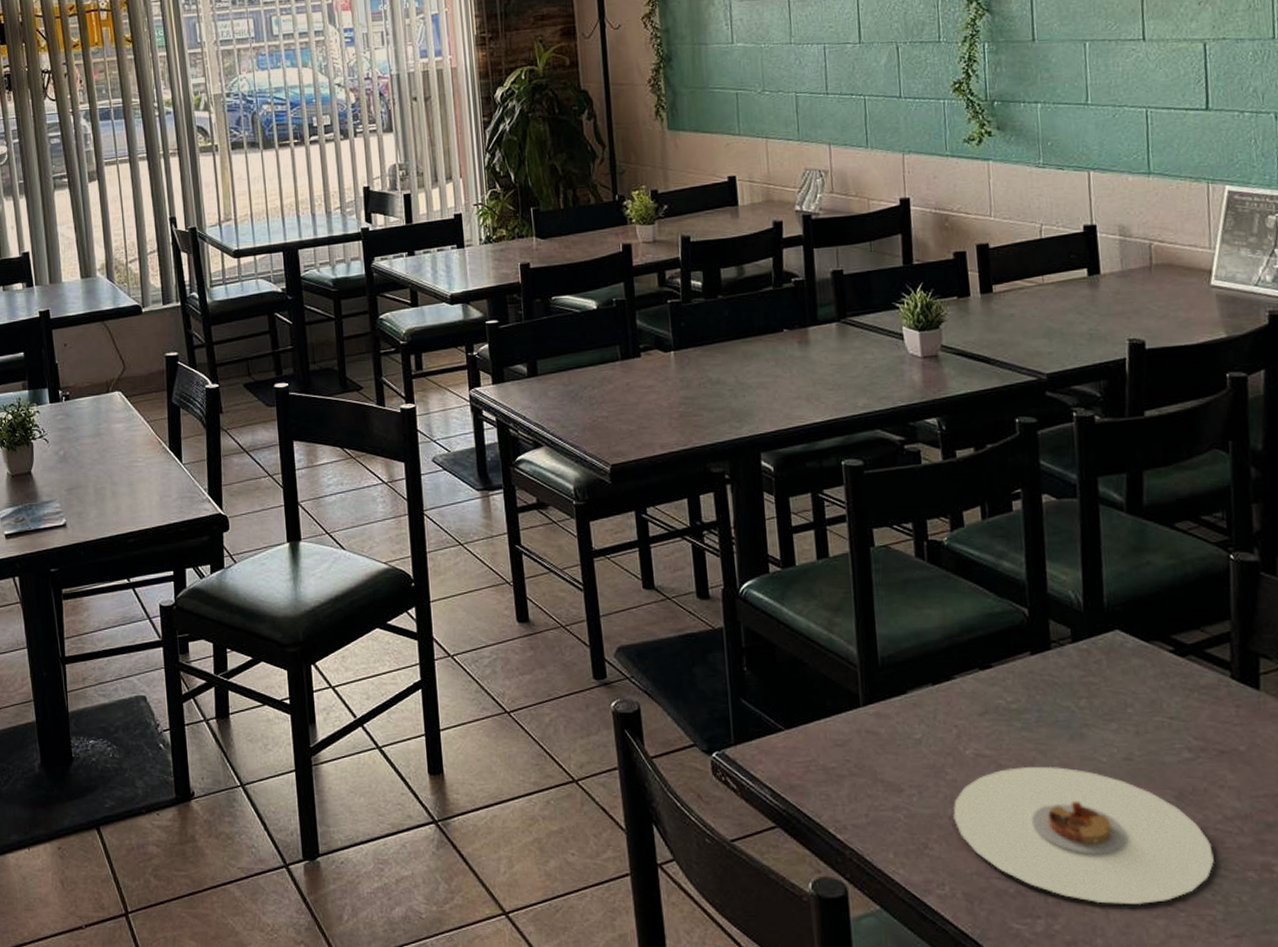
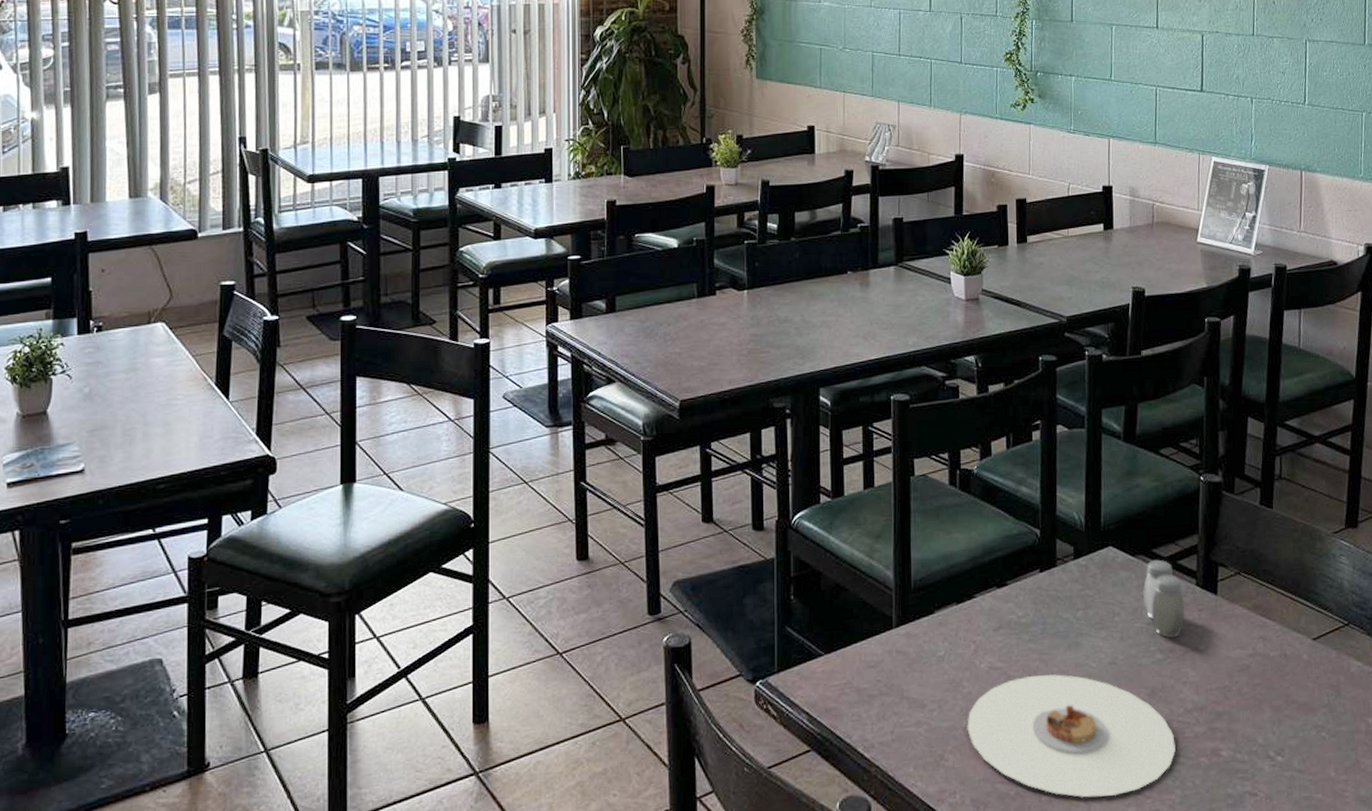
salt and pepper shaker: none [1162,646,1218,735] -> present [1142,559,1185,638]

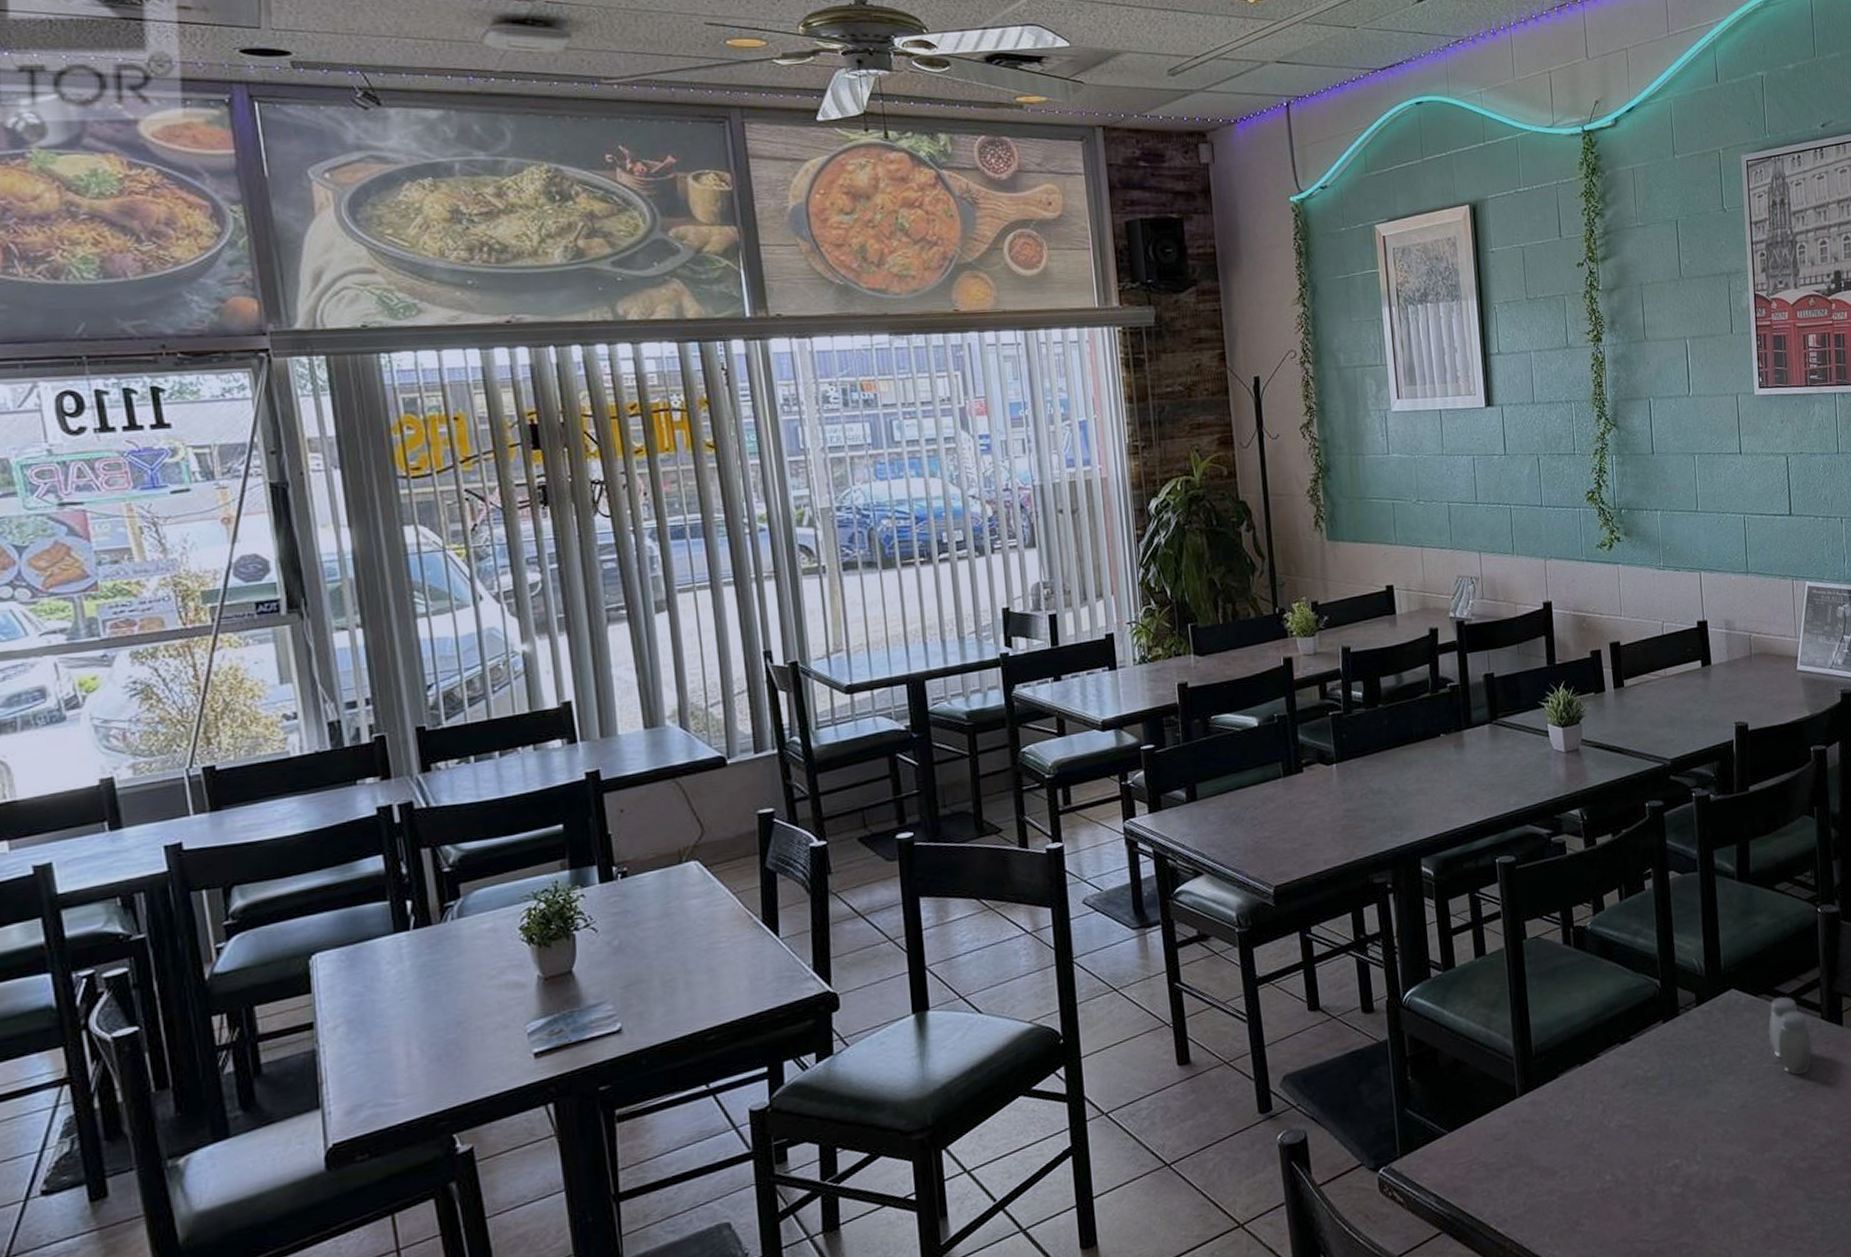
plate: present [967,673,1176,798] -> none [1600,1124,1813,1246]

